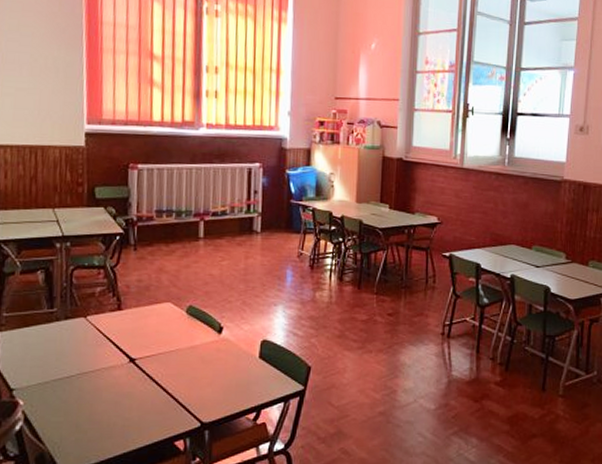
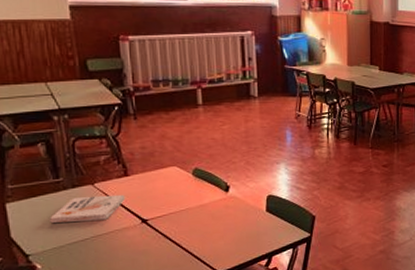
book: none [38,329,116,356] -> present [50,194,126,223]

